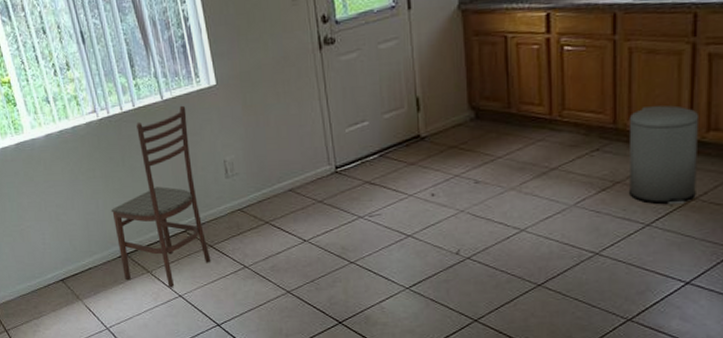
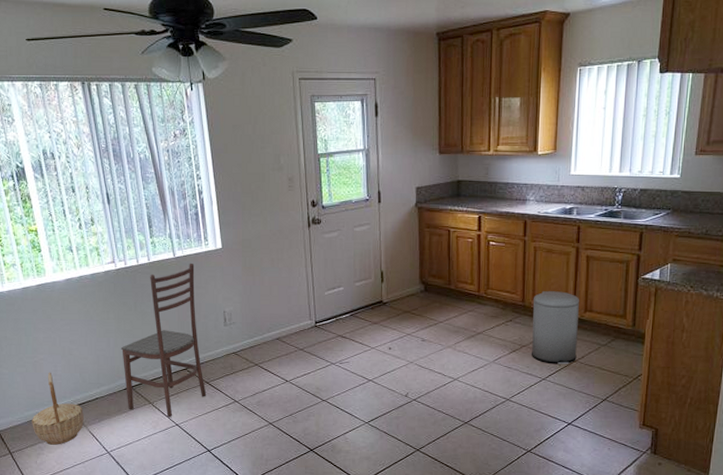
basket: none [24,240,79,321] -> present [32,372,84,445]

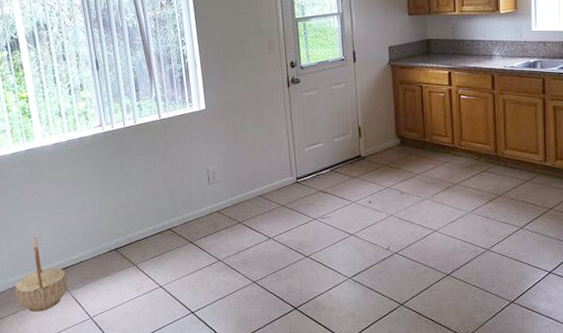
dining chair: present [120,263,207,417] -> none [106,124,191,278]
pedal bin: present [532,290,580,365] -> none [505,140,552,213]

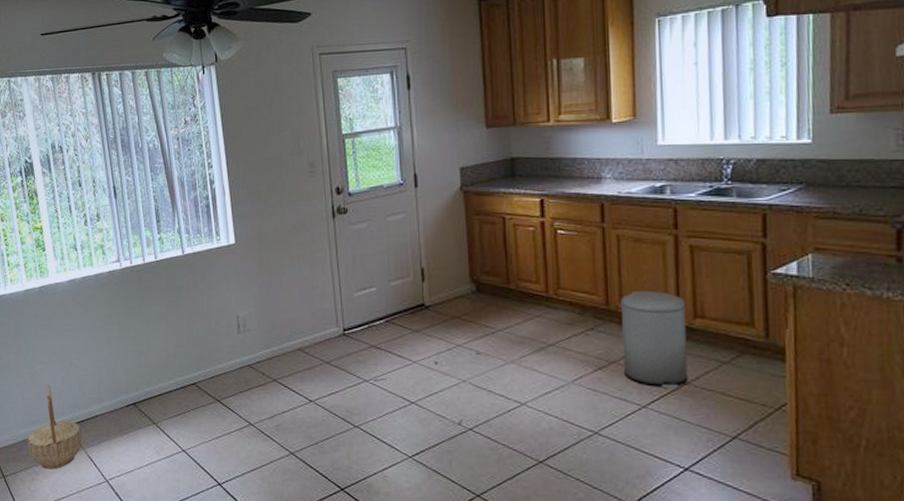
pedal bin: none [505,140,552,213] -> present [620,290,688,388]

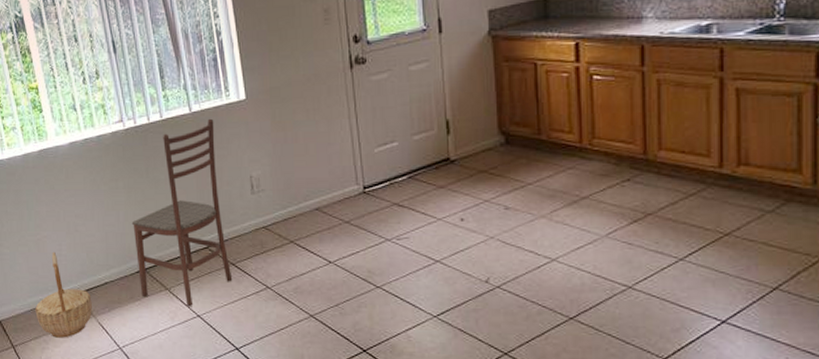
dining chair: none [123,260,218,441] -> present [131,118,233,306]
pedal bin: present [620,290,688,388] -> none [659,137,730,239]

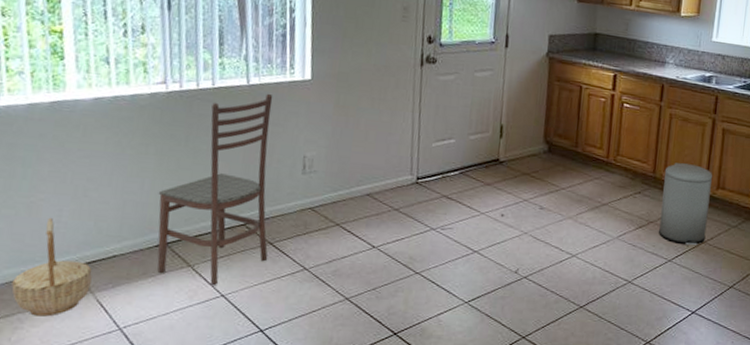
pedal bin: none [659,137,730,239] -> present [659,163,713,246]

